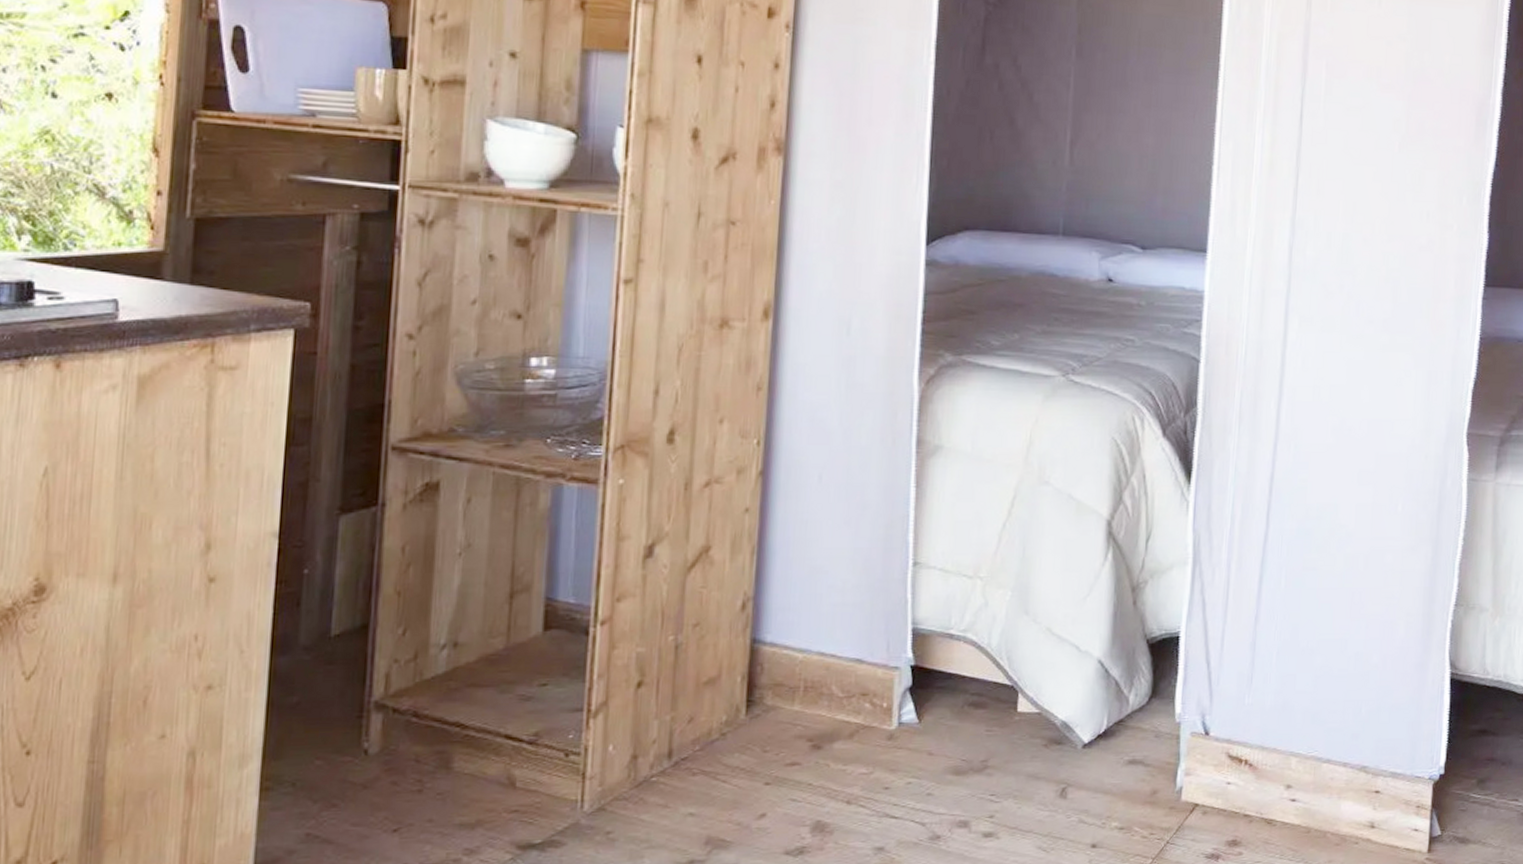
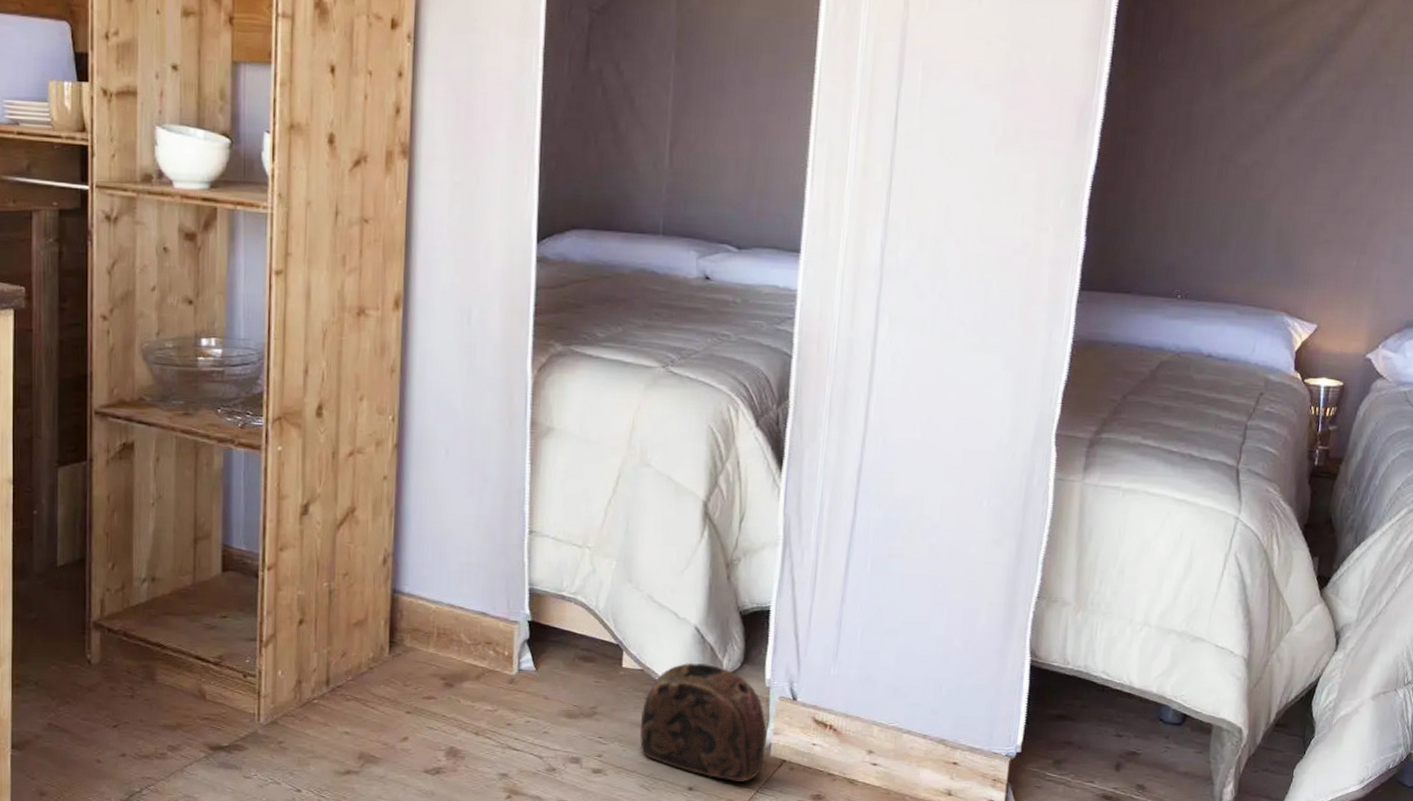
bag: none [1037,700,1177,833] -> present [640,662,766,782]

